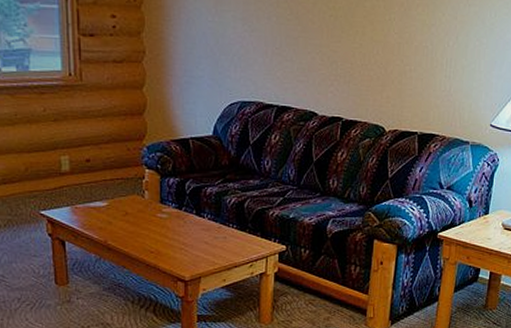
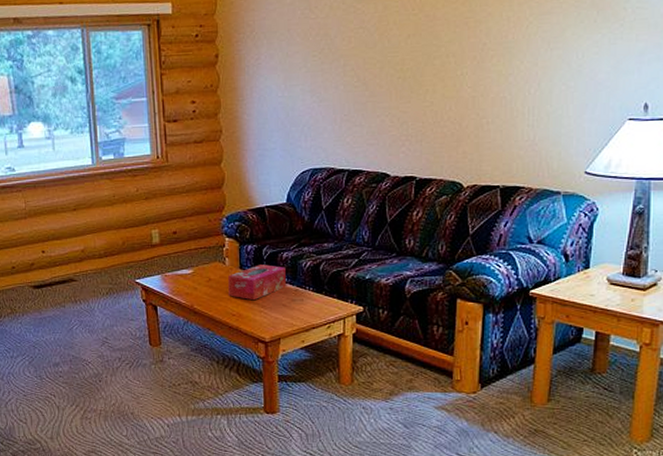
tissue box: none [147,199,209,237] -> present [228,264,286,301]

